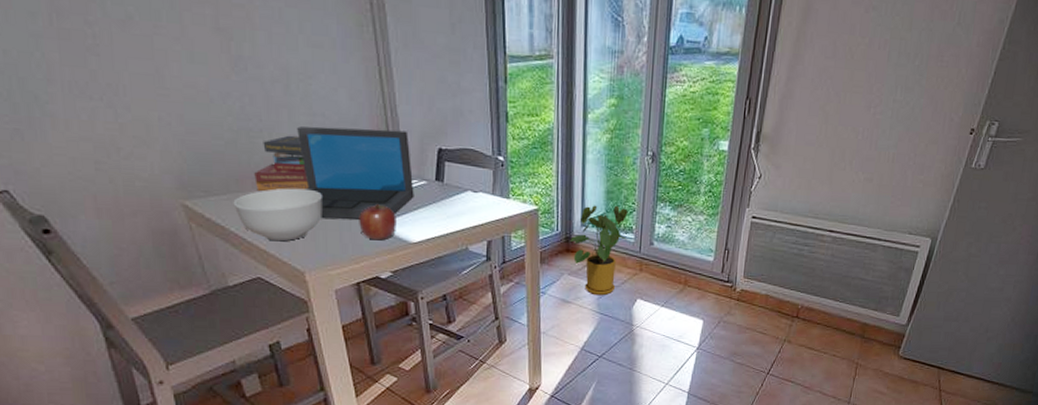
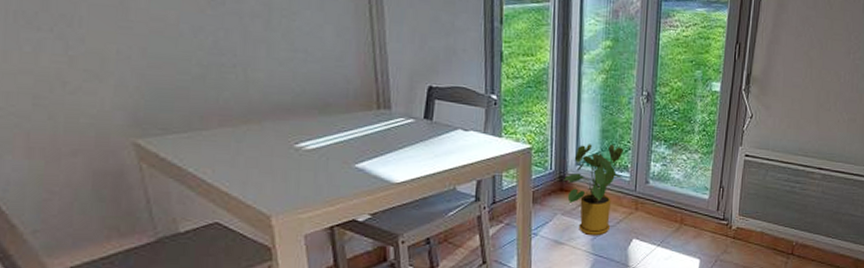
bowl: present [233,188,324,242] -> none [194,125,299,183]
books: present [254,135,309,191] -> none [222,71,284,129]
laptop: present [297,126,414,220] -> none [275,62,401,159]
fruit: present [359,204,396,241] -> none [337,143,379,181]

